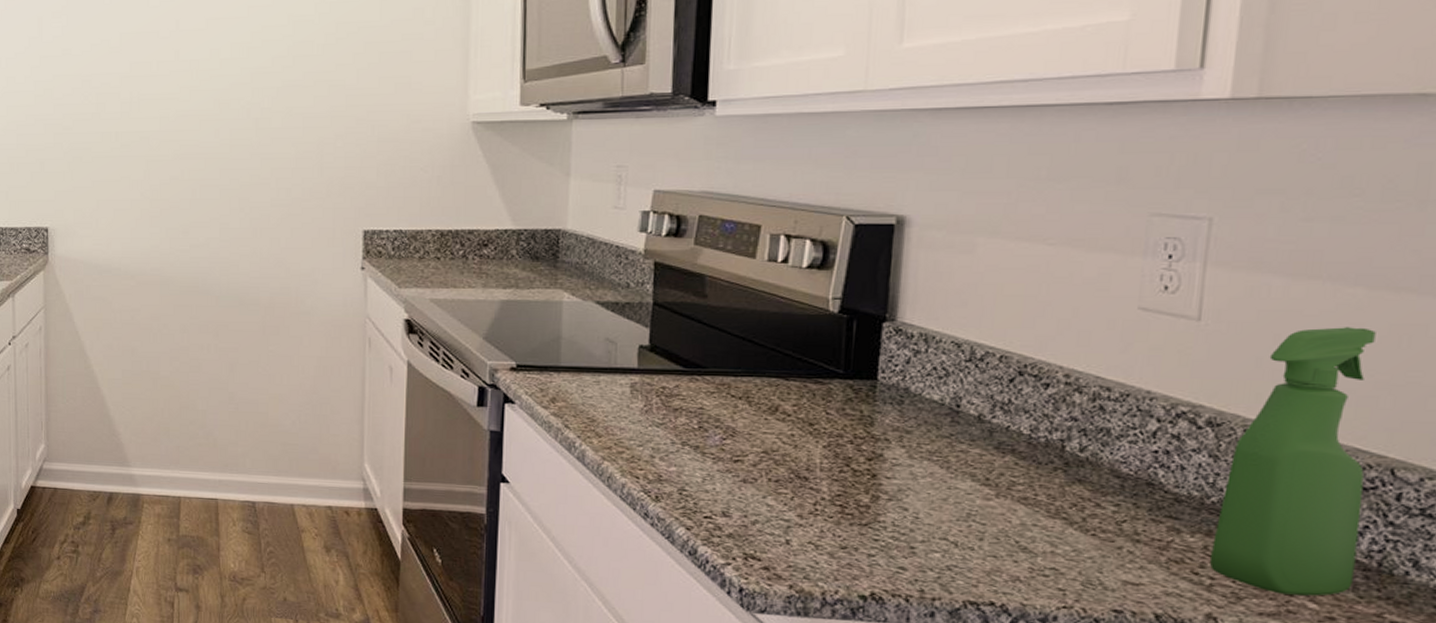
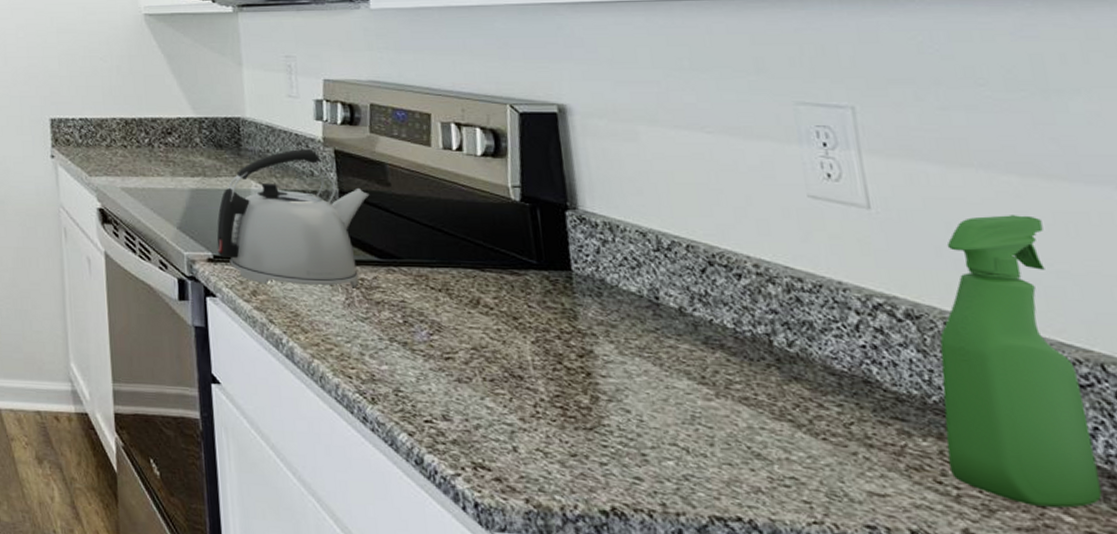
kettle: none [521,260,684,395] -> present [216,148,370,287]

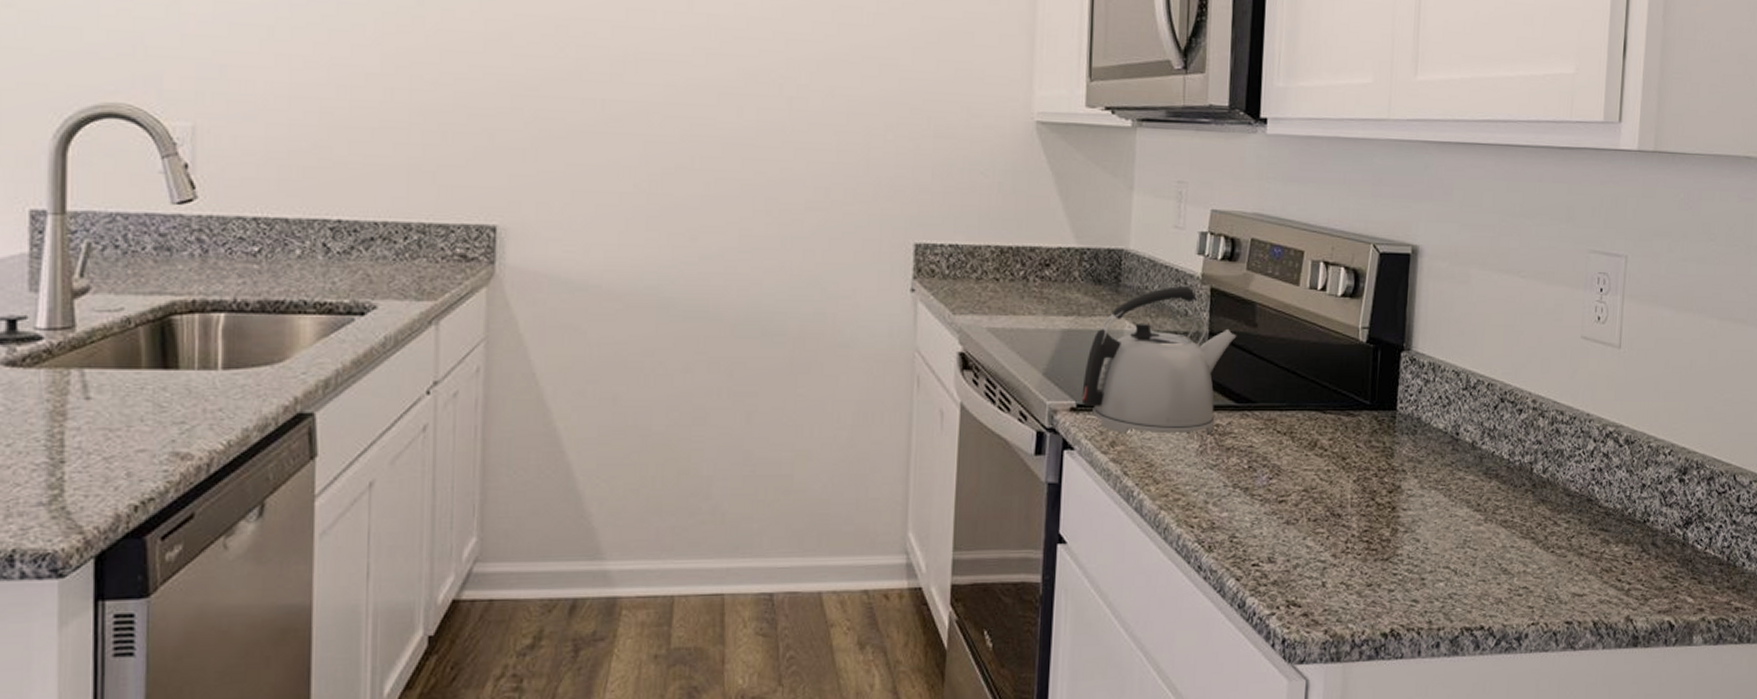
spray bottle: present [939,215,1102,508] -> none [1628,353,1724,592]

